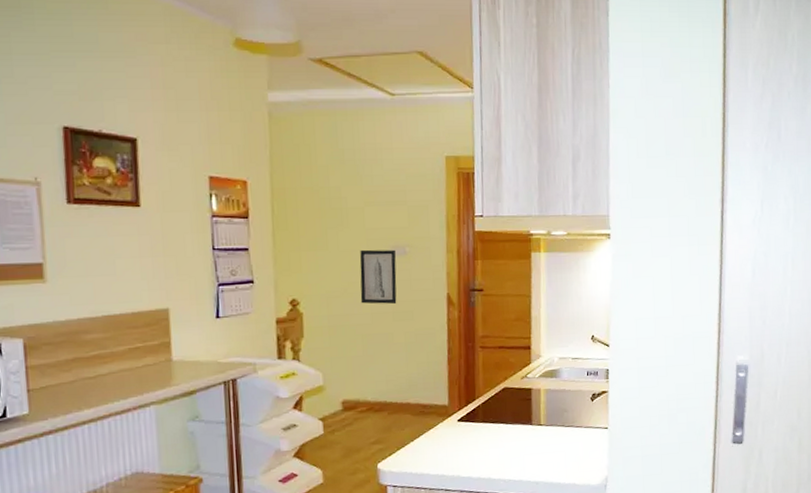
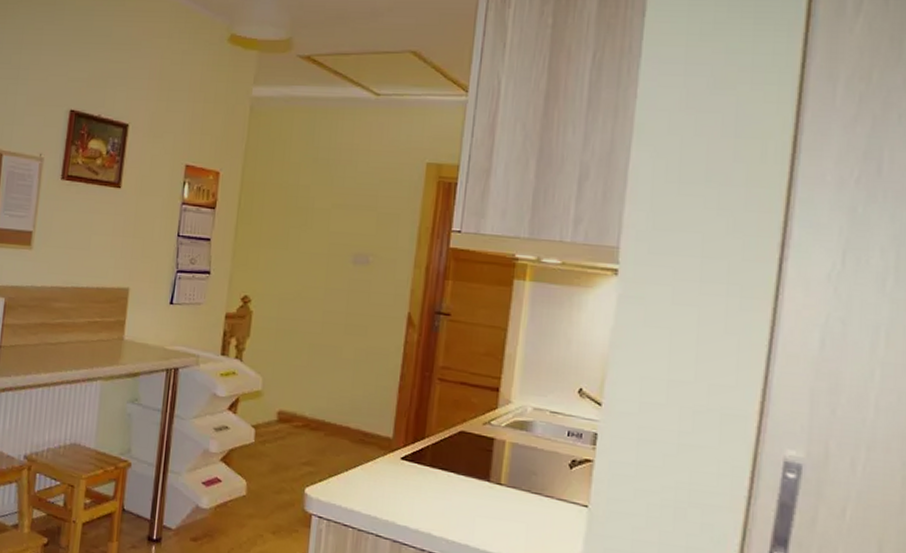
wall art: present [359,249,397,304] -> none [313,253,357,315]

